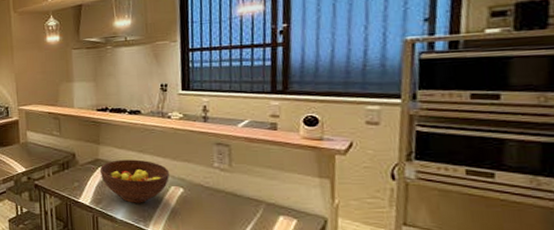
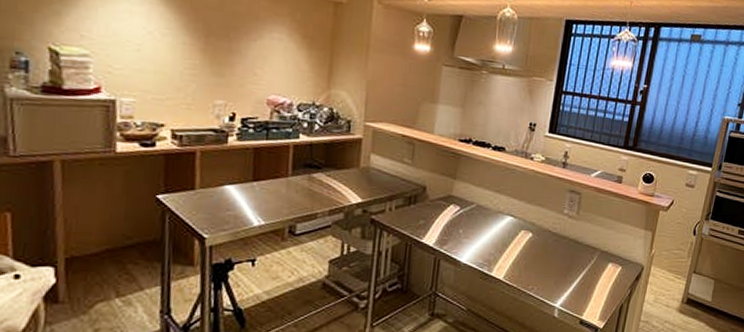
fruit bowl: present [100,159,170,203] -> none [451,198,523,247]

